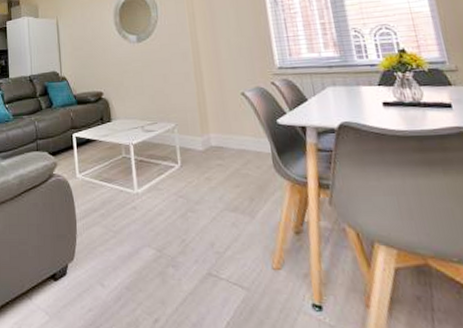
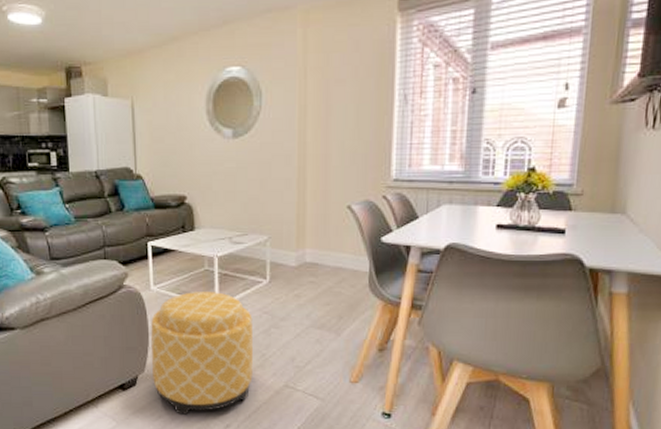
ottoman: none [78,178,176,309] -> present [150,292,253,416]

